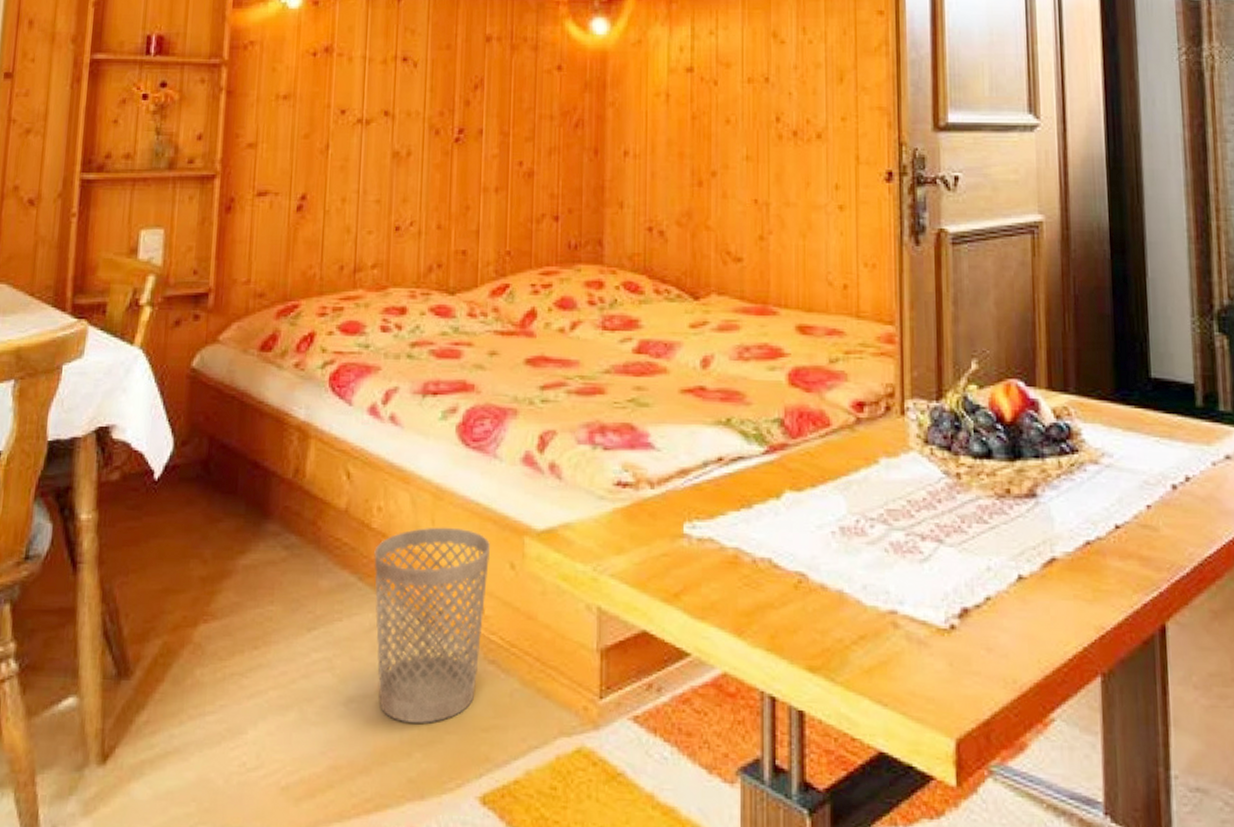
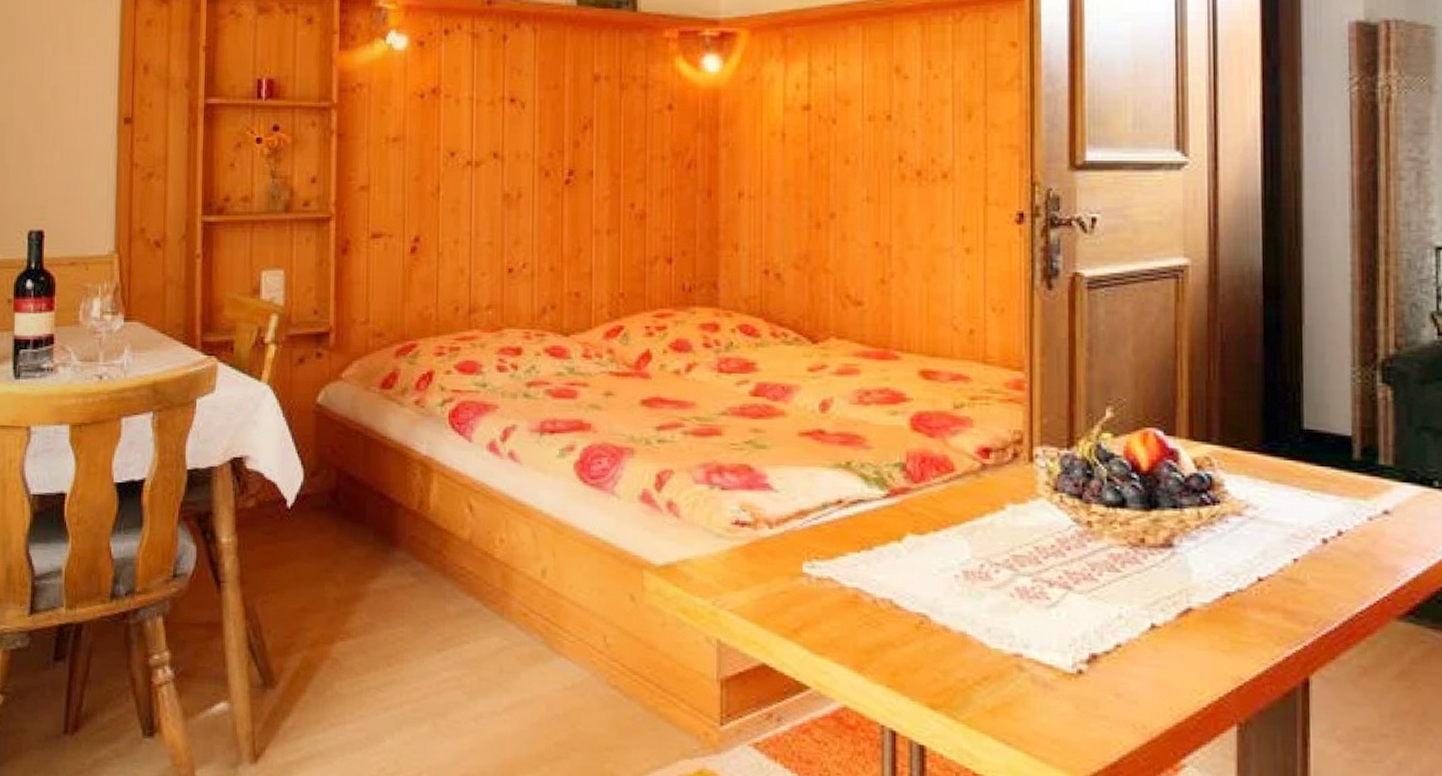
wastebasket: present [374,527,490,723] -> none [498,559,610,741]

